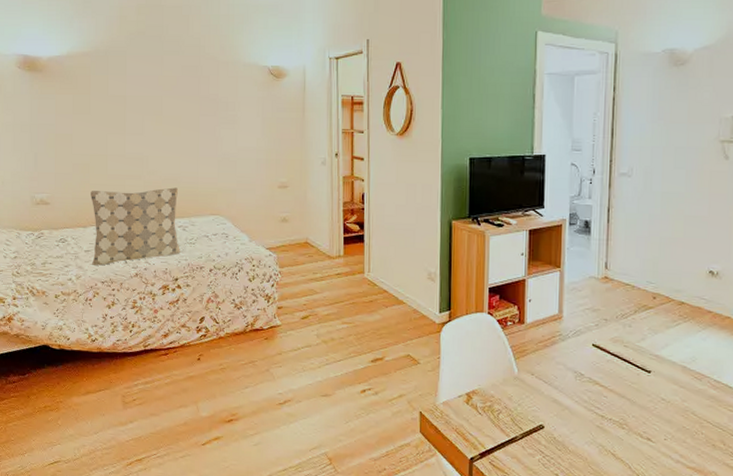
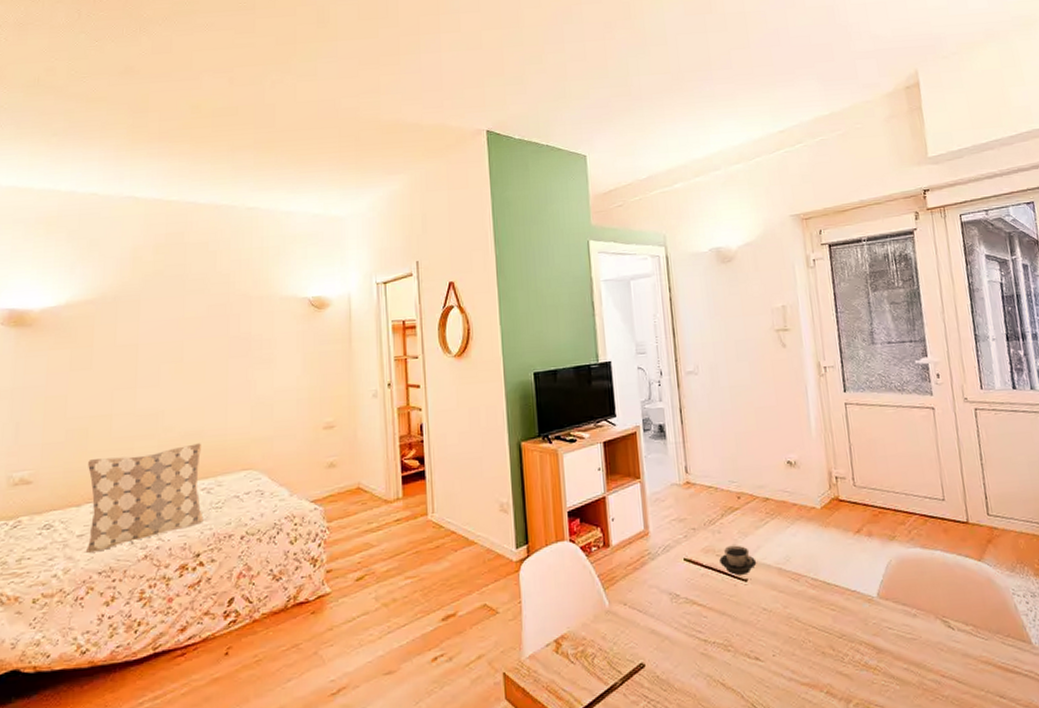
cup: none [626,339,663,367] -> present [719,545,757,575]

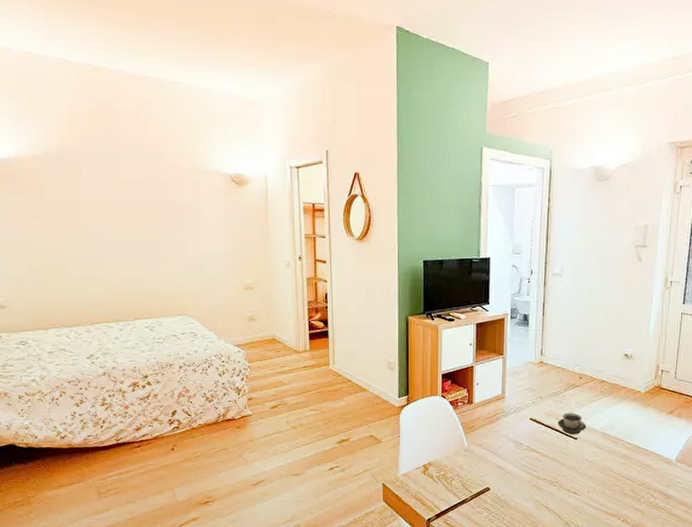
pillow: present [86,443,204,553] -> none [50,290,149,366]

